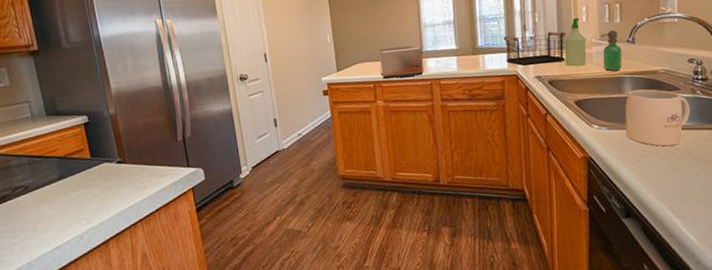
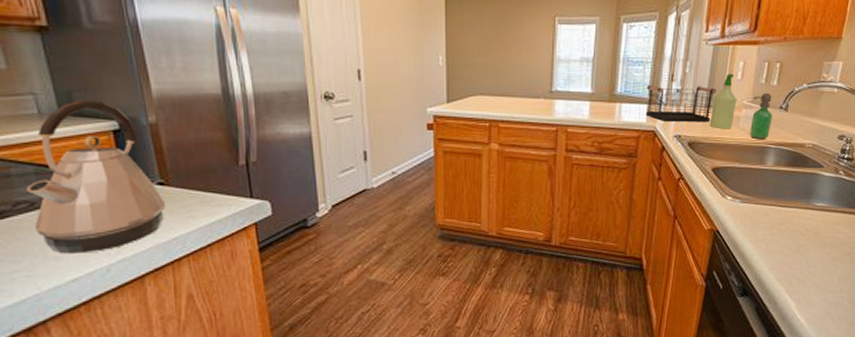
kettle: none [23,101,124,227] -> present [27,101,166,254]
toaster: present [378,44,424,80] -> none [499,81,552,119]
mug: present [624,89,691,147] -> none [759,162,830,226]

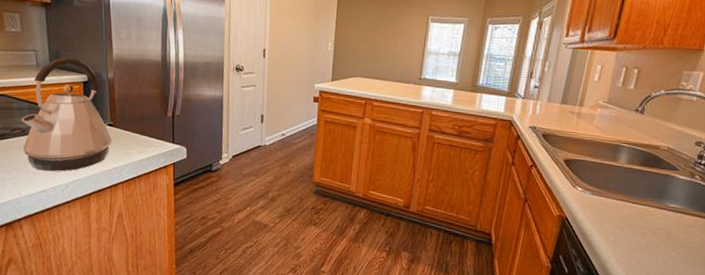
dish rack: present [646,85,717,123] -> none [505,80,574,118]
spray bottle: present [709,73,737,129] -> none [564,74,593,126]
soap dispenser: present [750,92,773,140] -> none [604,95,628,139]

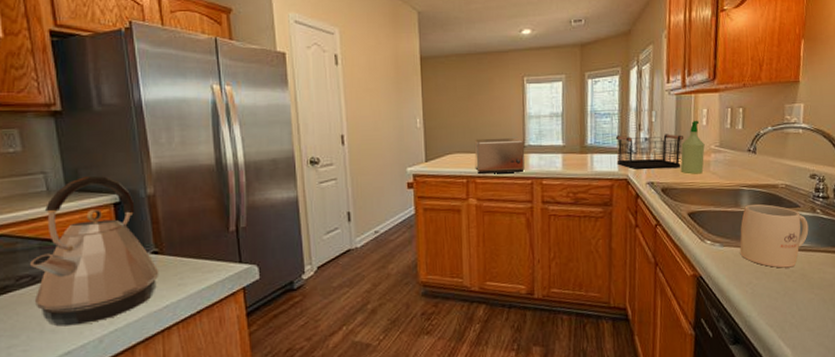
toaster: none [374,66,421,102] -> present [474,137,525,175]
dish rack: none [505,80,574,118] -> present [615,134,684,170]
spray bottle: none [564,74,593,126] -> present [680,120,705,174]
mug: none [609,160,684,225] -> present [739,204,809,268]

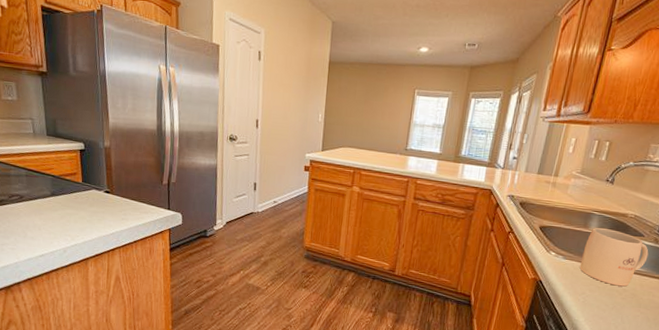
kettle: present [30,176,159,327] -> none [19,126,109,237]
toaster: present [474,137,525,175] -> none [362,137,407,172]
dish rack: present [615,134,684,170] -> none [485,151,550,187]
spray bottle: present [680,120,705,174] -> none [540,147,567,195]

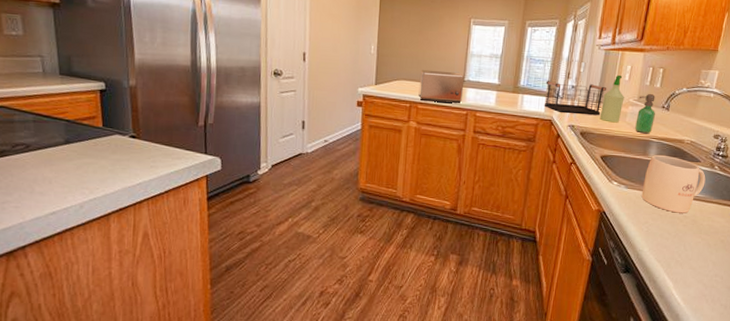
toaster: none [362,137,407,172] -> present [418,69,465,104]
dish rack: none [485,151,550,187] -> present [545,81,607,116]
spray bottle: none [540,147,567,195] -> present [599,74,625,123]
soap dispenser: none [576,166,600,207] -> present [635,93,656,134]

